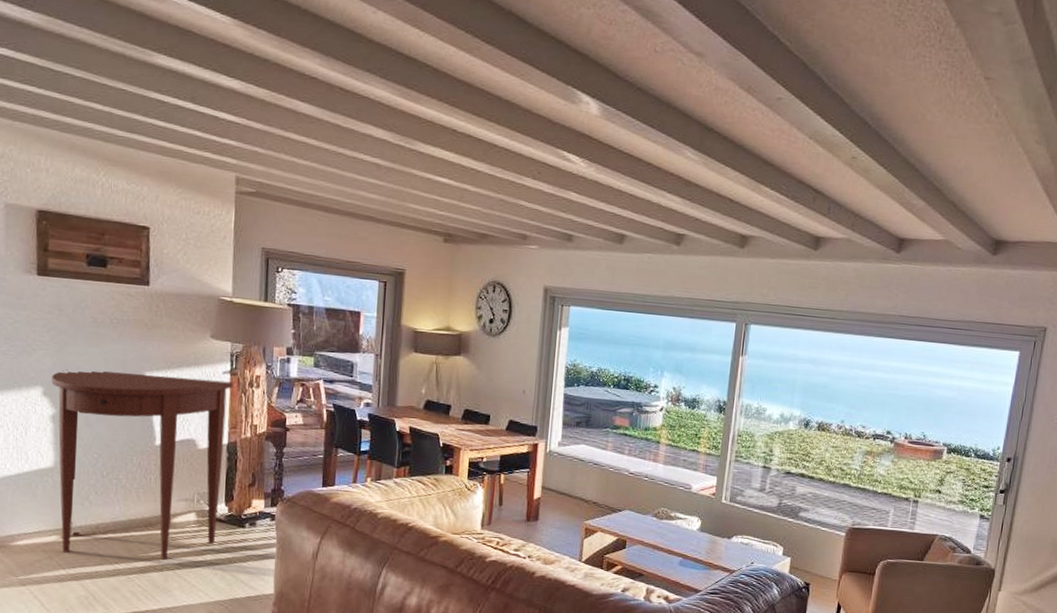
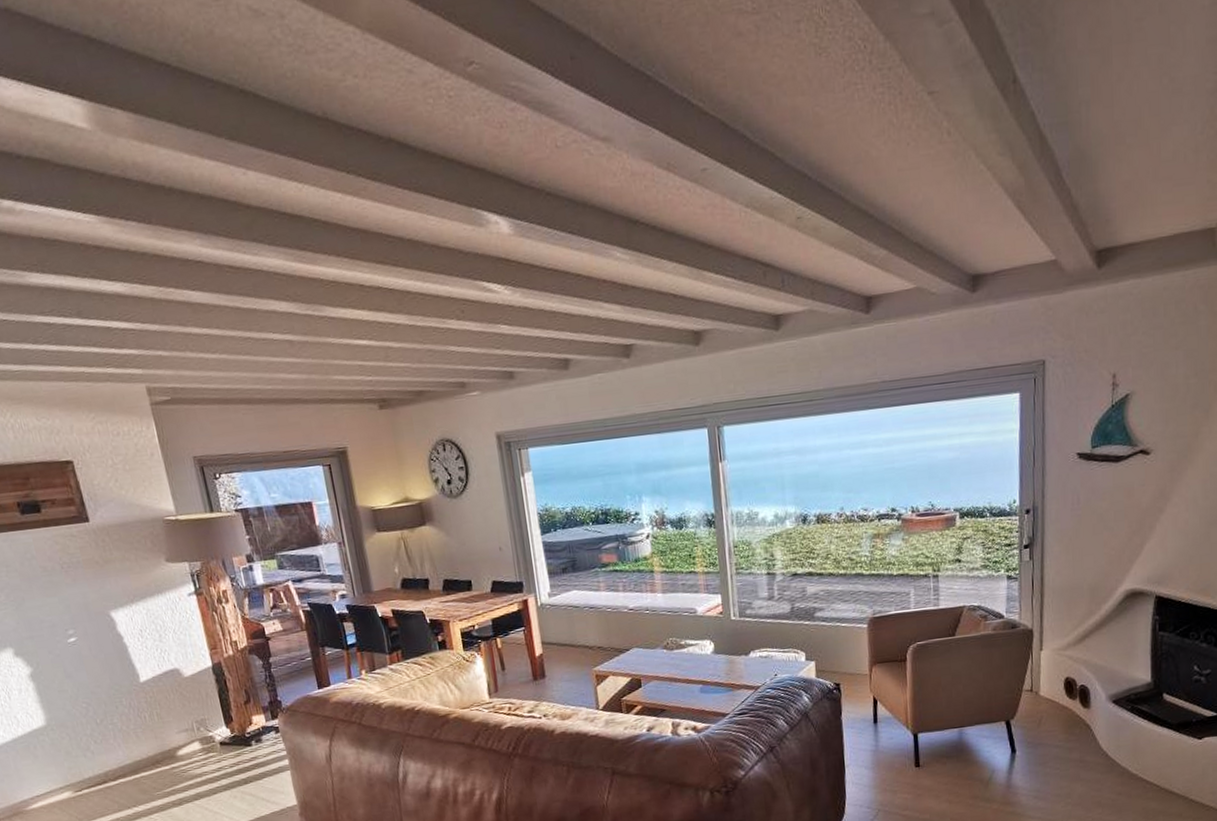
console table: present [51,369,234,560] -> none [18,602,226,807]

